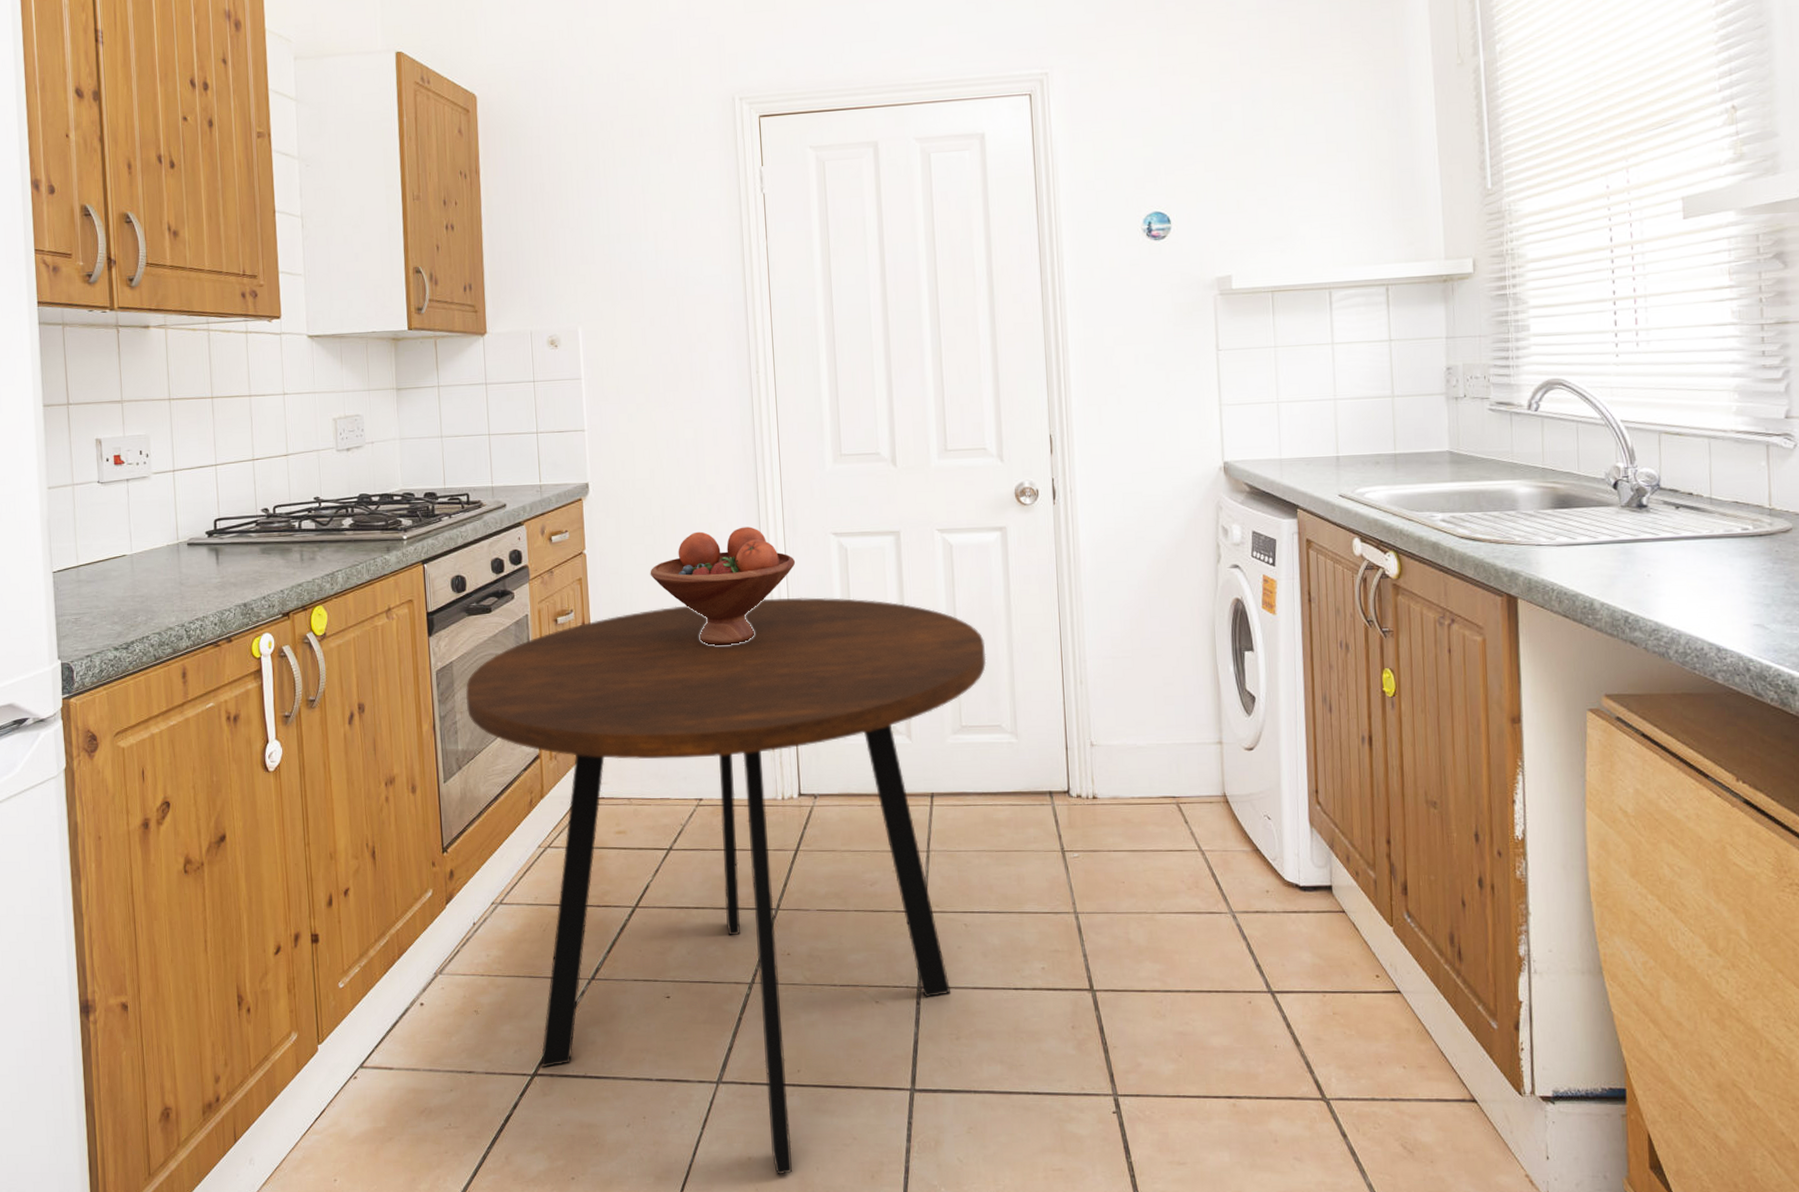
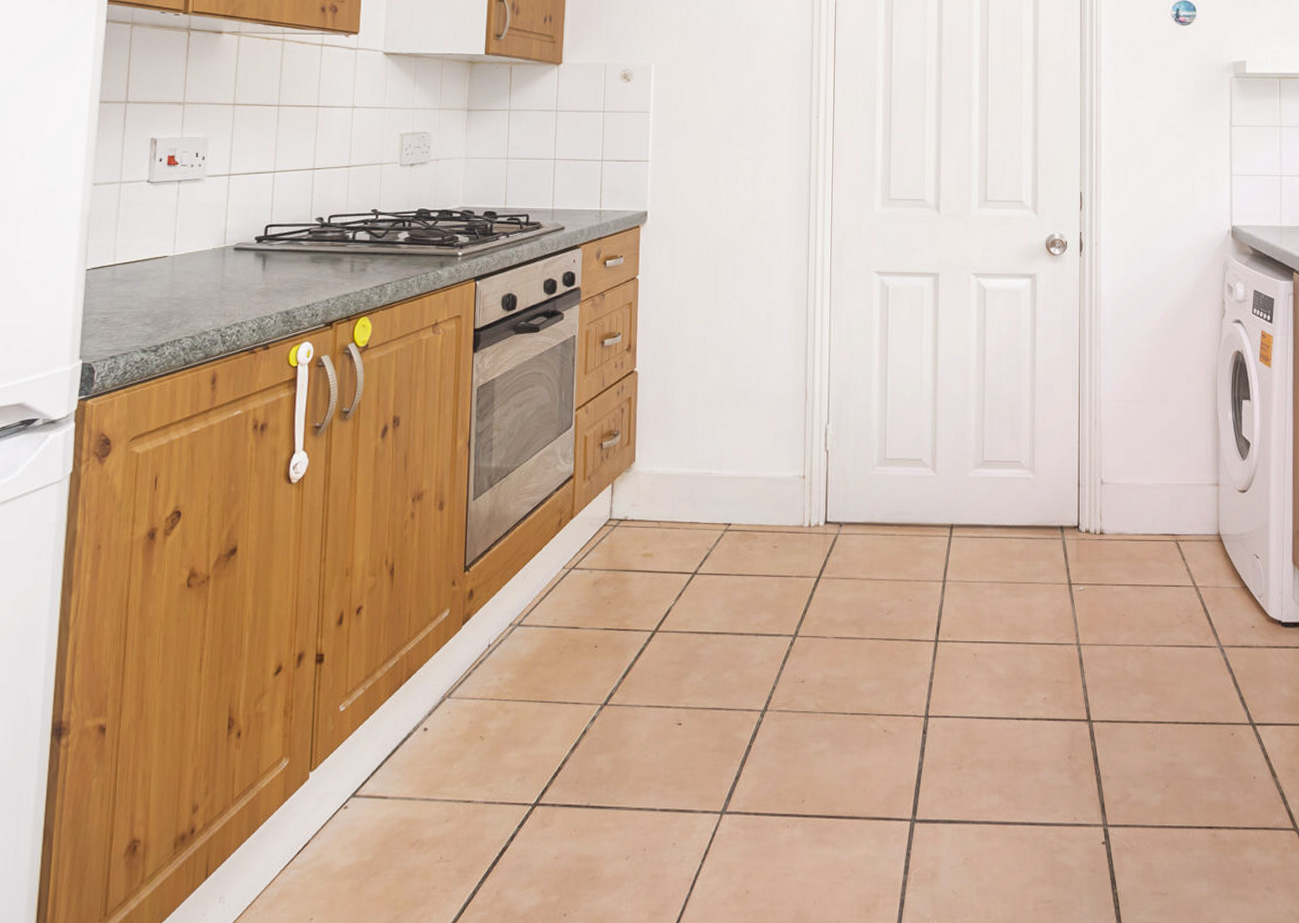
dining table: present [465,597,987,1175] -> none [504,330,1011,909]
fruit bowl: present [650,526,796,646] -> none [699,261,840,374]

